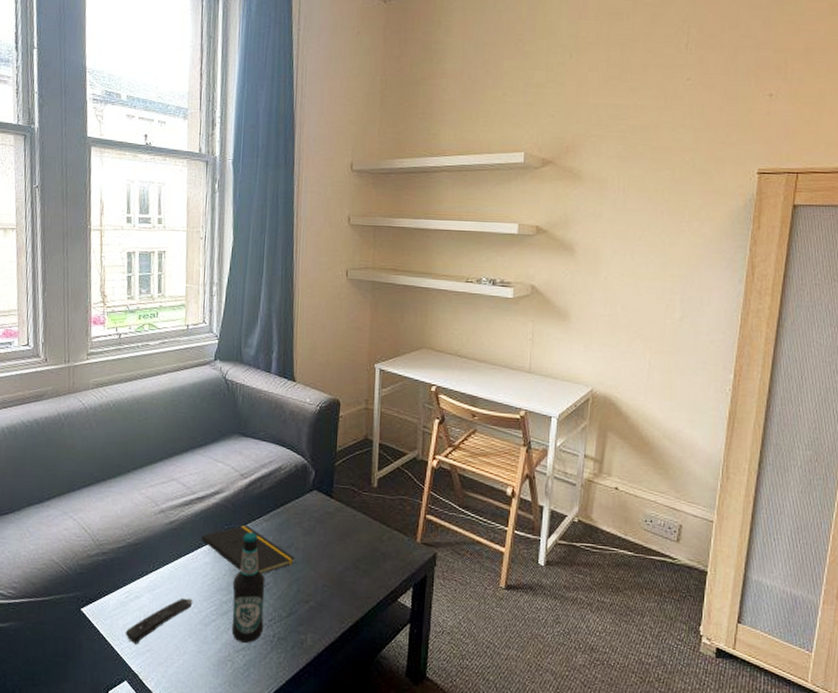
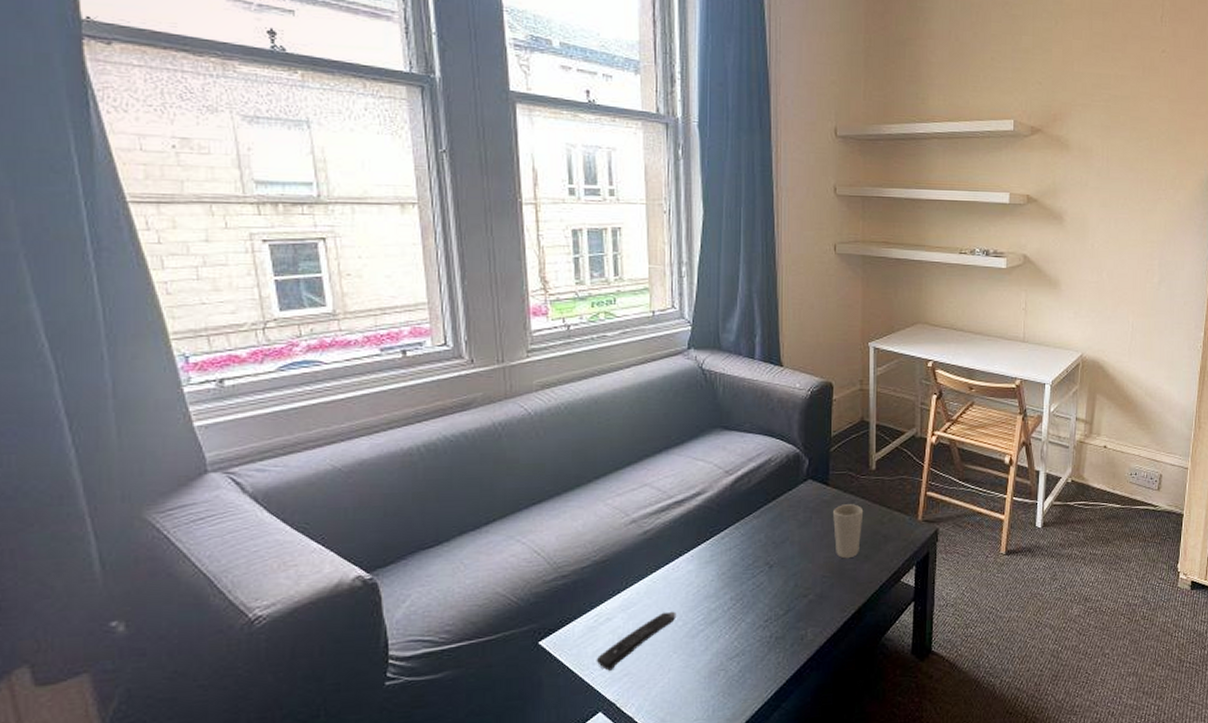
notepad: present [202,524,295,574] -> none [683,524,790,574]
bottle: present [231,532,265,643] -> none [722,532,758,649]
cup: none [335,518,365,572] -> present [833,504,864,559]

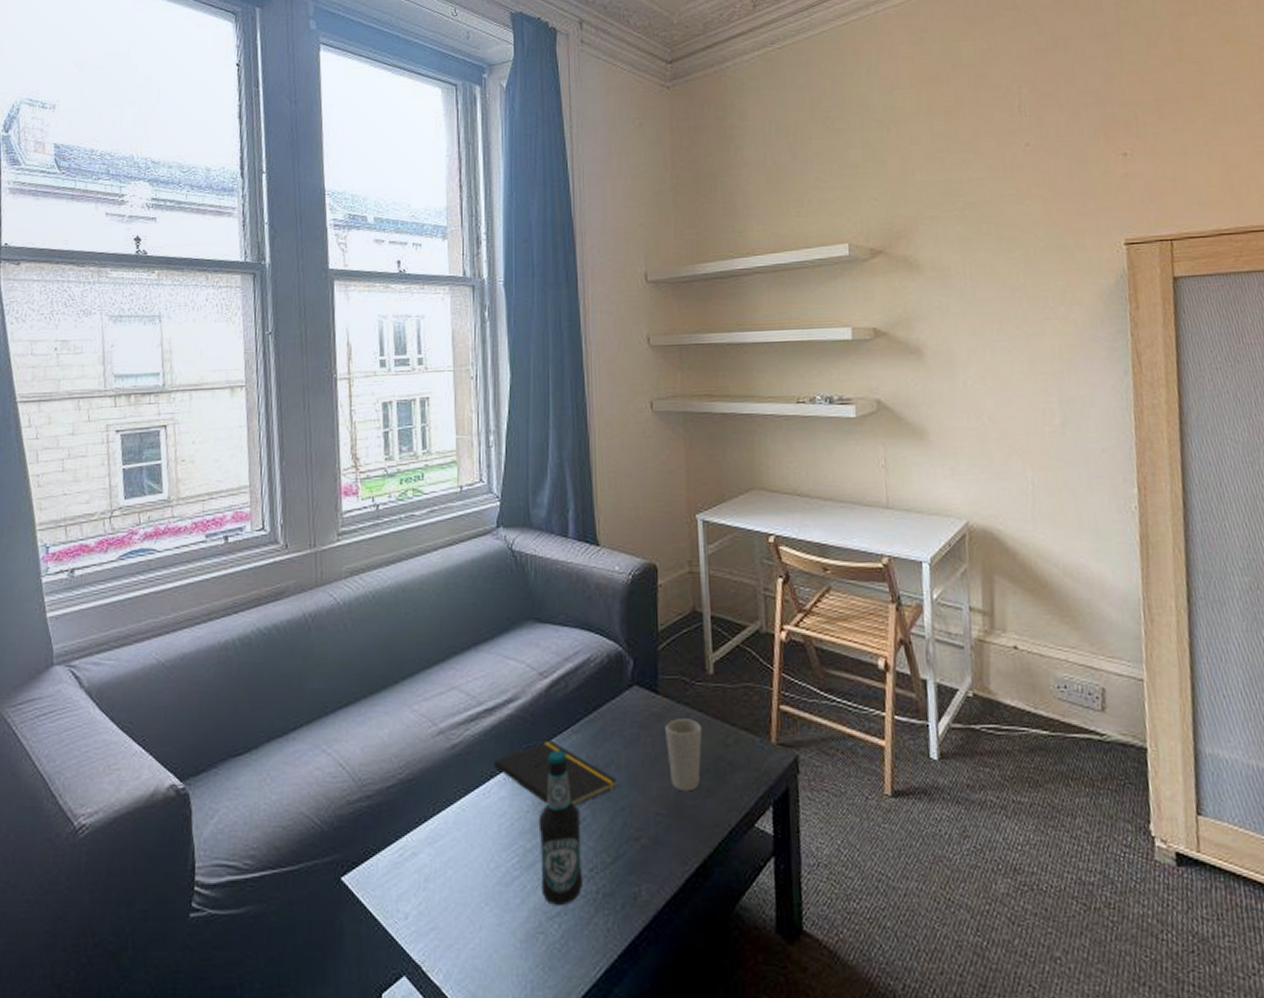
remote control: present [596,611,677,671] -> none [400,849,488,922]
notepad: none [683,524,790,574] -> present [494,740,617,807]
bottle: none [722,532,758,649] -> present [538,750,582,905]

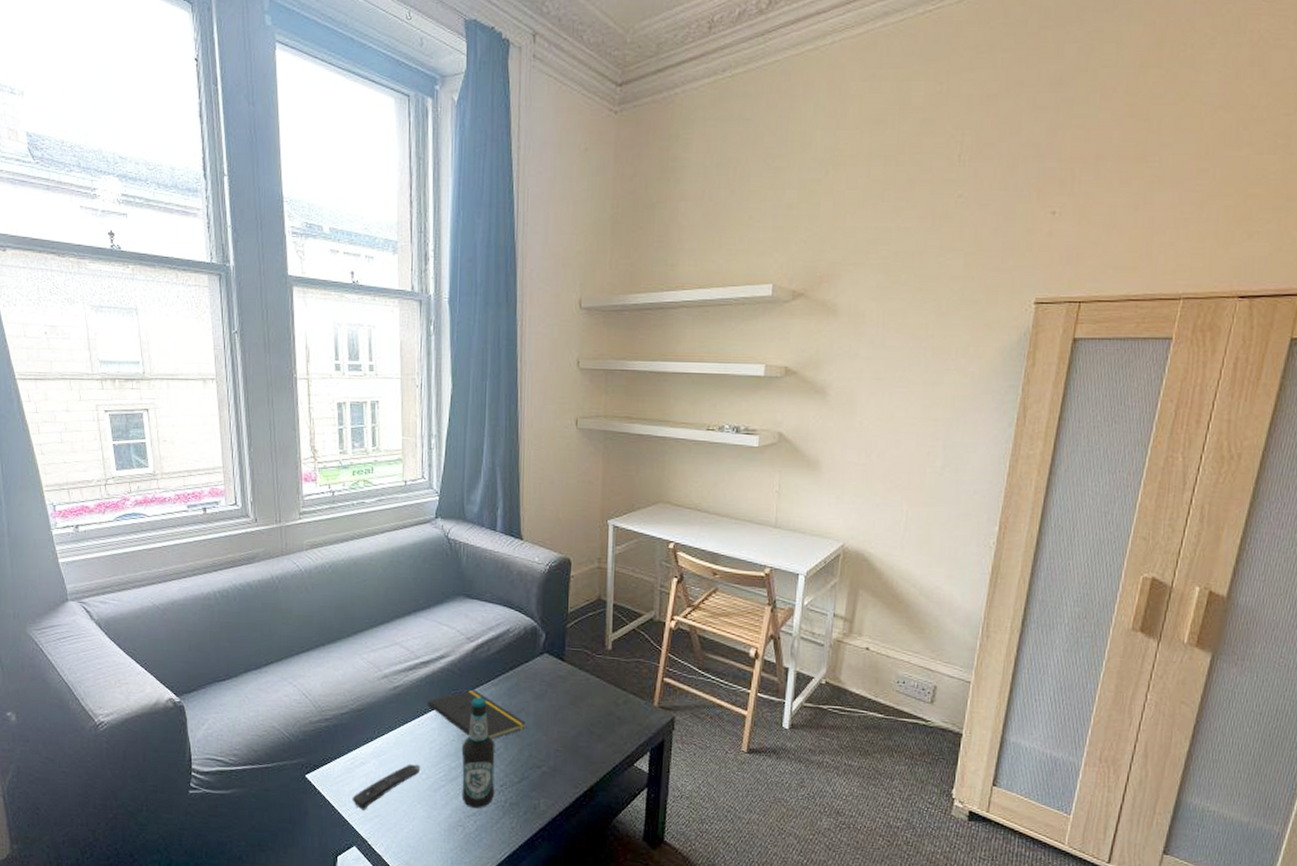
remote control: none [400,849,488,922] -> present [352,763,421,810]
cup: present [665,719,703,792] -> none [568,681,599,736]

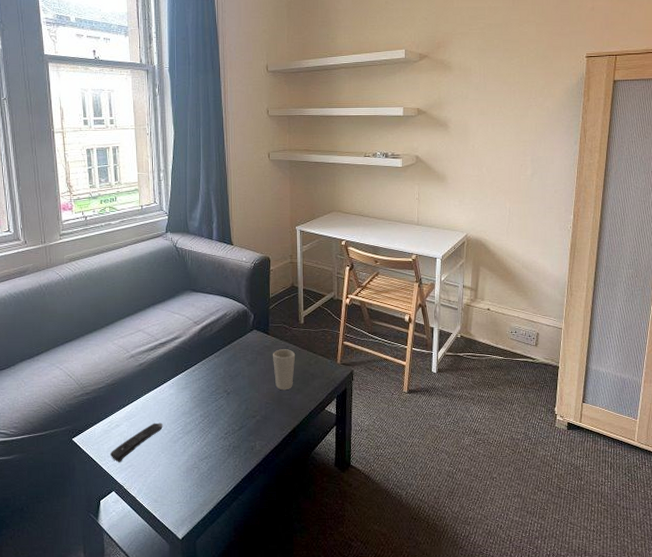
notepad: present [428,689,526,740] -> none [166,361,242,399]
bottle: present [461,697,495,808] -> none [194,367,220,453]
cup: none [568,681,599,736] -> present [273,349,296,391]

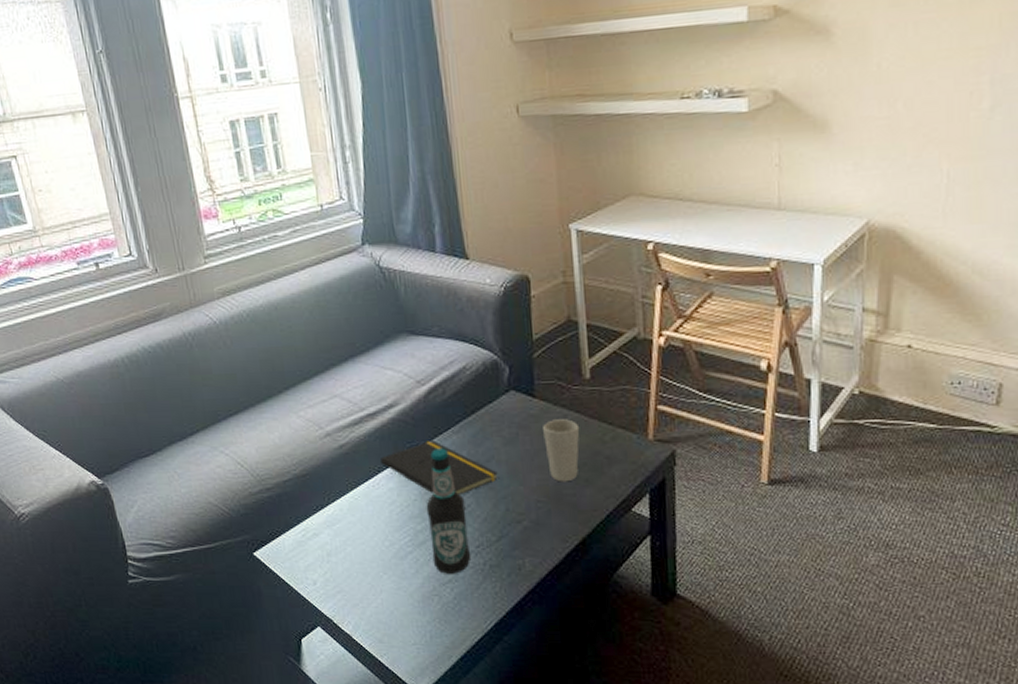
remote control: present [110,422,163,462] -> none [308,530,382,586]
notepad: none [166,361,242,399] -> present [380,439,498,496]
bottle: none [194,367,220,453] -> present [426,448,470,574]

